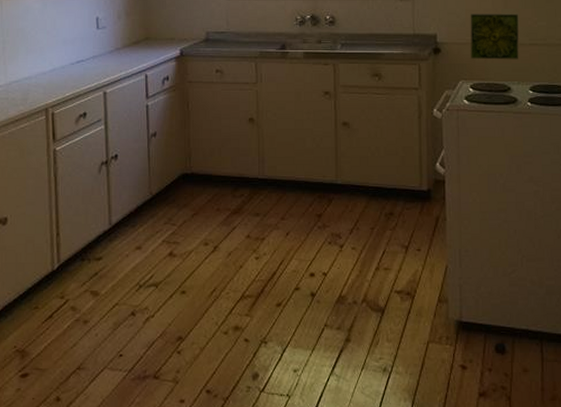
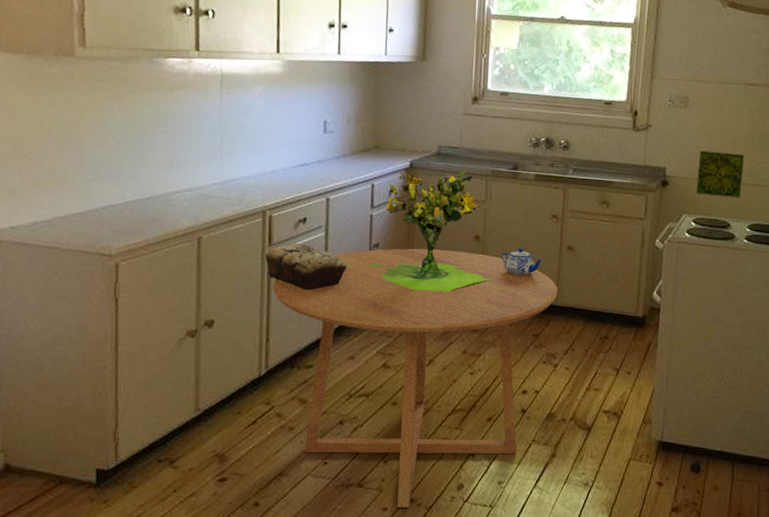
bread loaf: none [51,137,128,184] -> present [265,242,347,291]
dining table: none [59,135,338,399] -> present [272,248,559,508]
bouquet: none [148,54,269,177] -> present [369,170,491,292]
teapot: none [276,127,319,156] -> present [501,248,543,277]

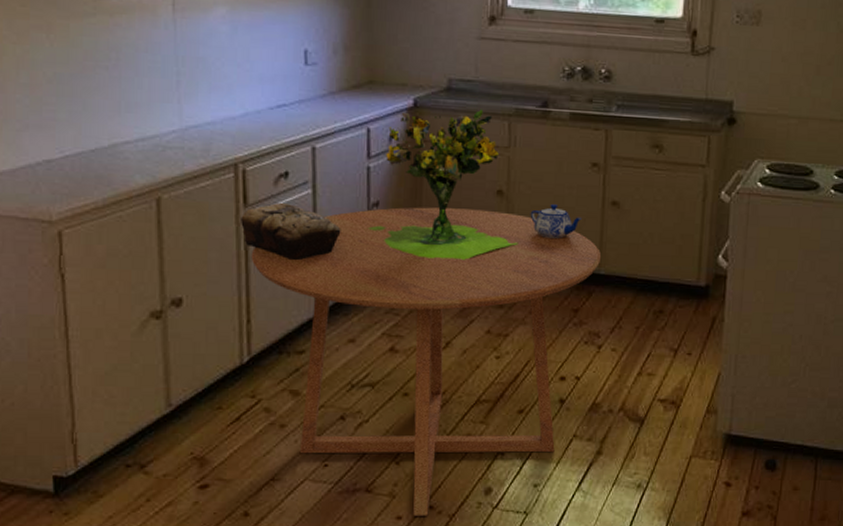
decorative tile: present [696,150,745,198] -> none [771,78,833,138]

